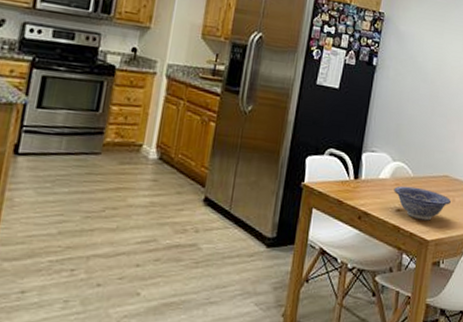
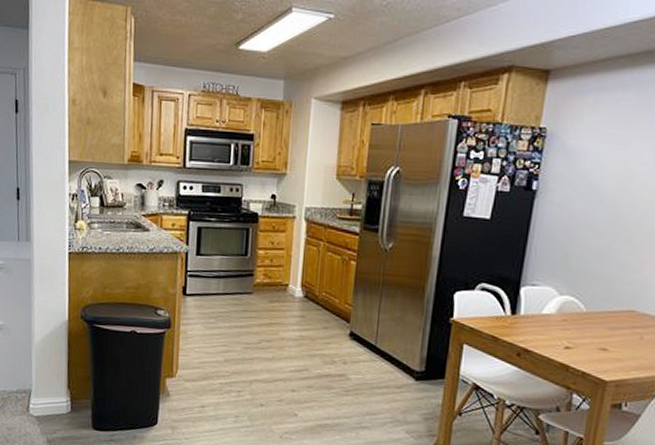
decorative bowl: present [394,185,451,221] -> none [561,321,638,360]

